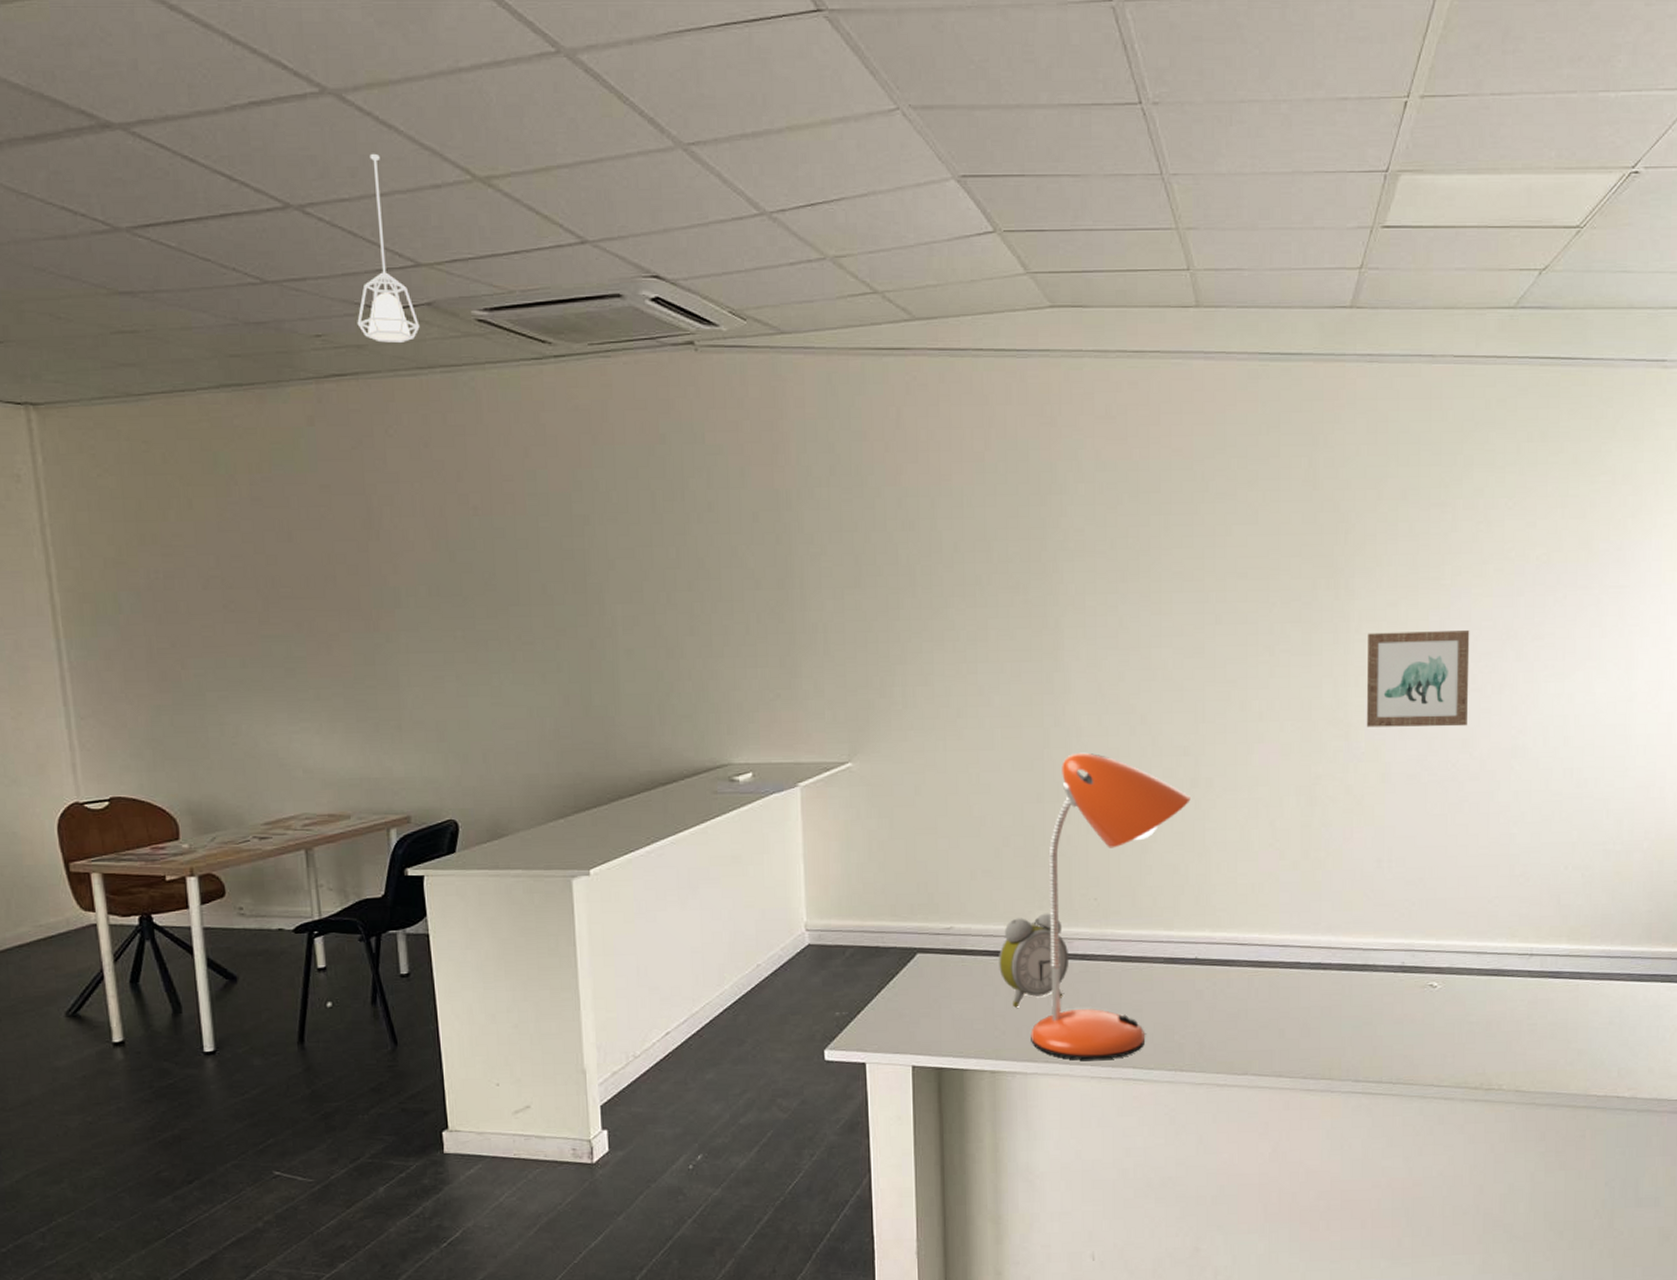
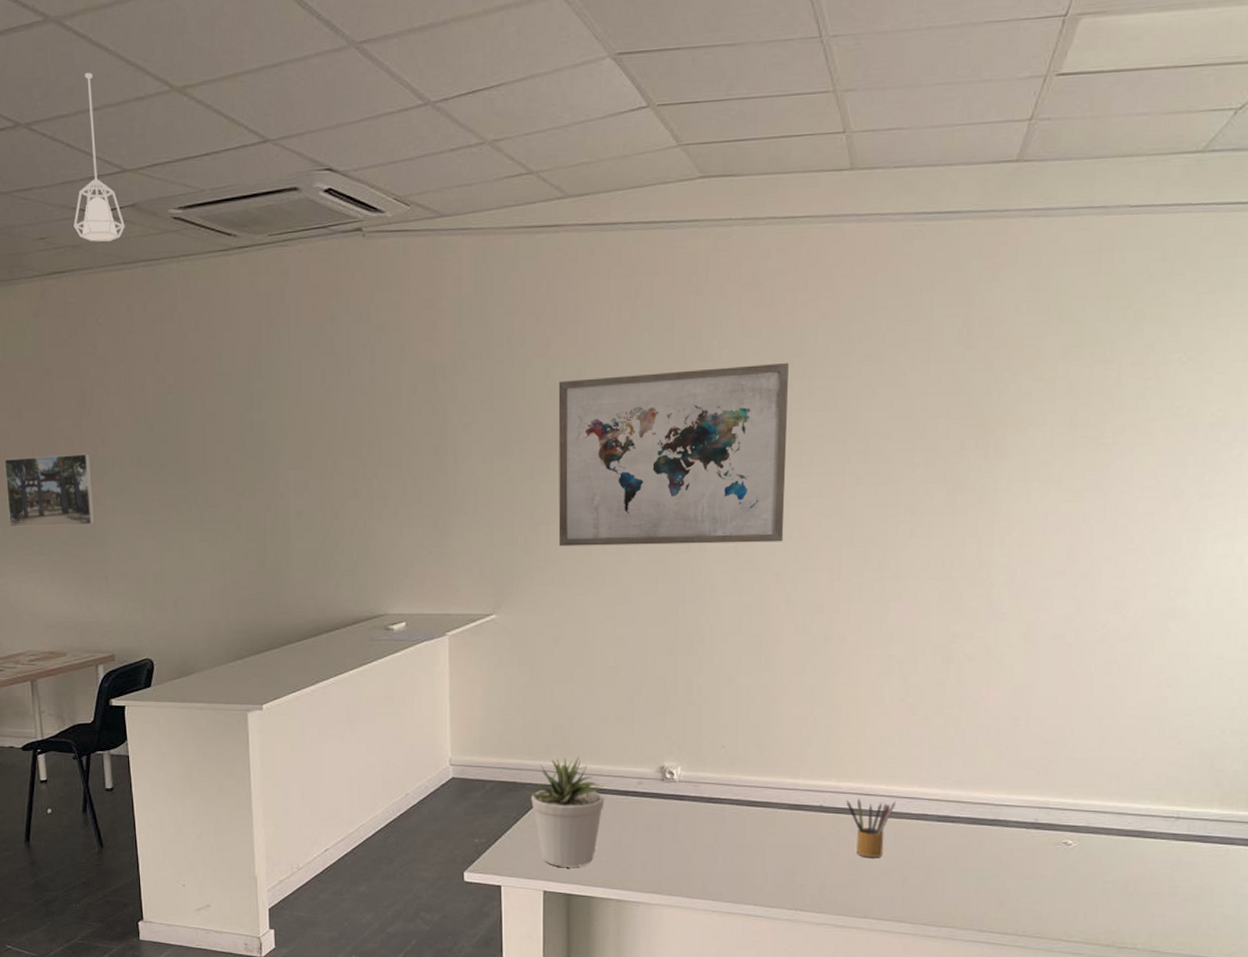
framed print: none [271,582,385,668] -> present [4,453,95,527]
potted plant: none [887,915,975,1038] -> present [524,756,605,867]
wall art: none [911,498,1147,688] -> present [558,362,789,546]
alarm clock: present [999,913,1070,1008] -> none [628,758,696,843]
desk lamp: present [1031,752,1191,1060] -> none [655,608,823,896]
pencil box: none [1220,948,1269,1010] -> present [846,798,895,857]
wall art: present [1366,631,1470,727] -> none [1010,490,1130,588]

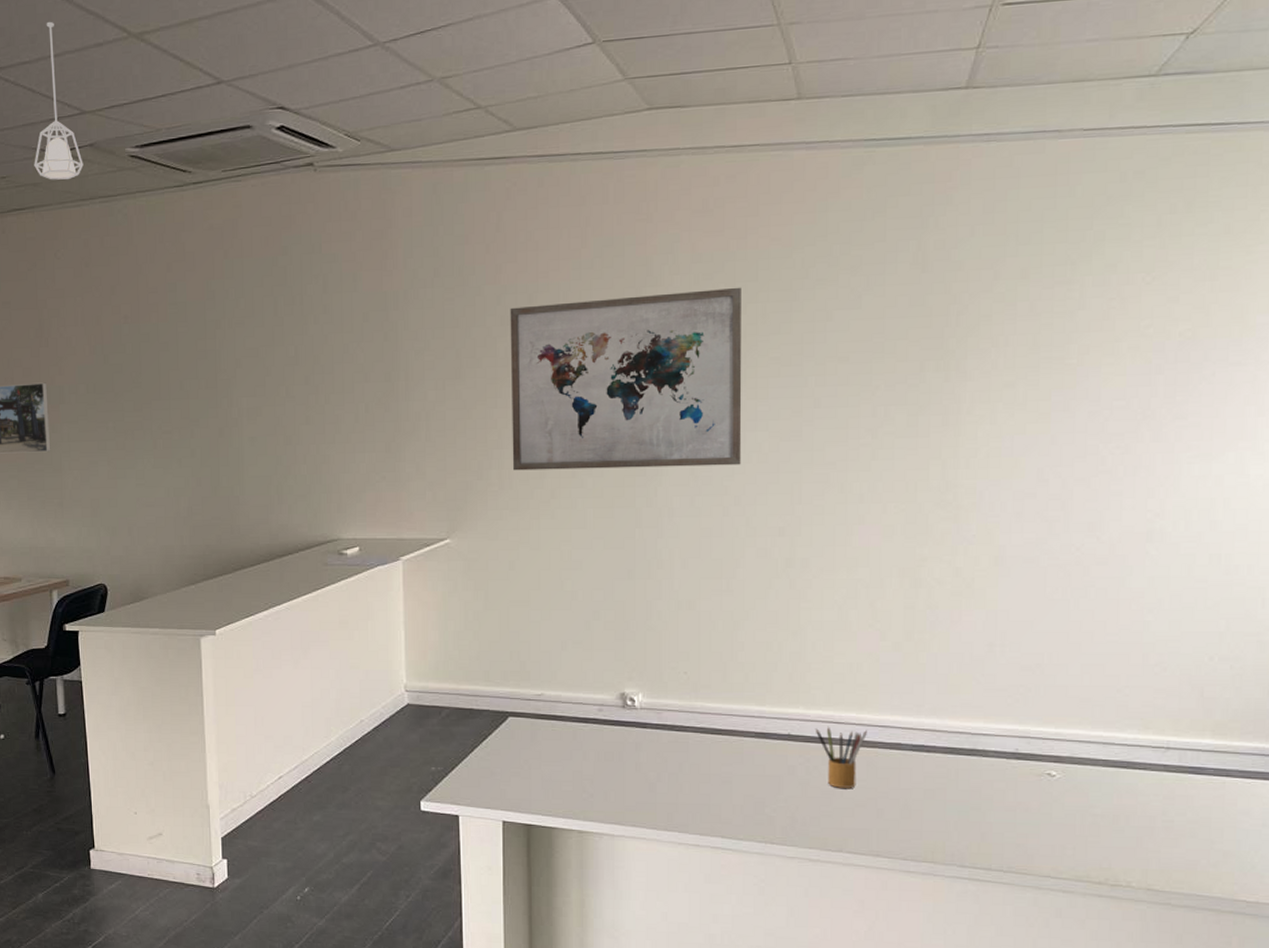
potted plant: present [524,756,605,867] -> none [481,682,564,797]

